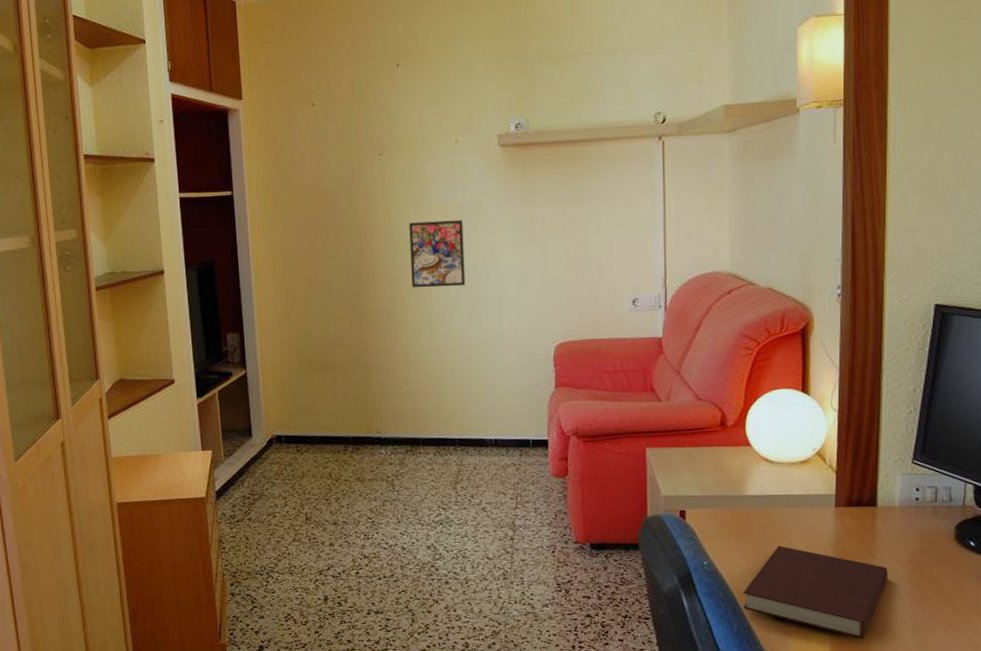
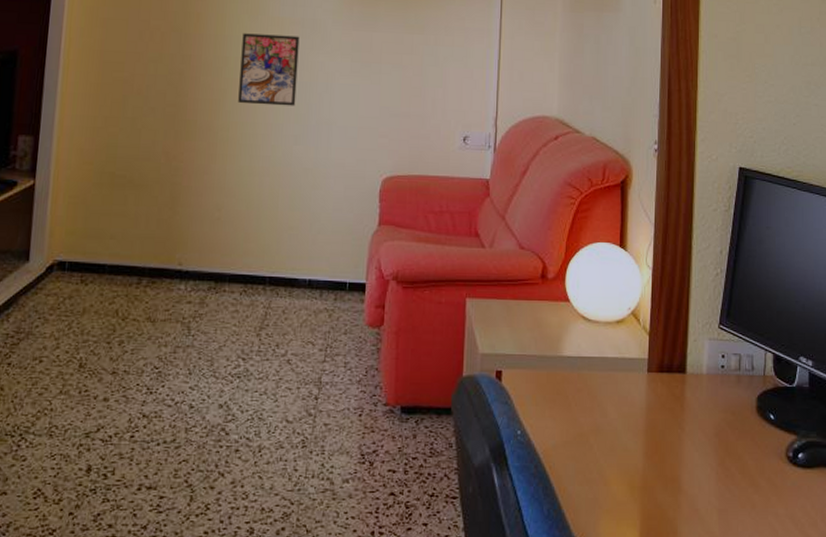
notebook: present [743,545,888,639] -> none [554,414,696,523]

